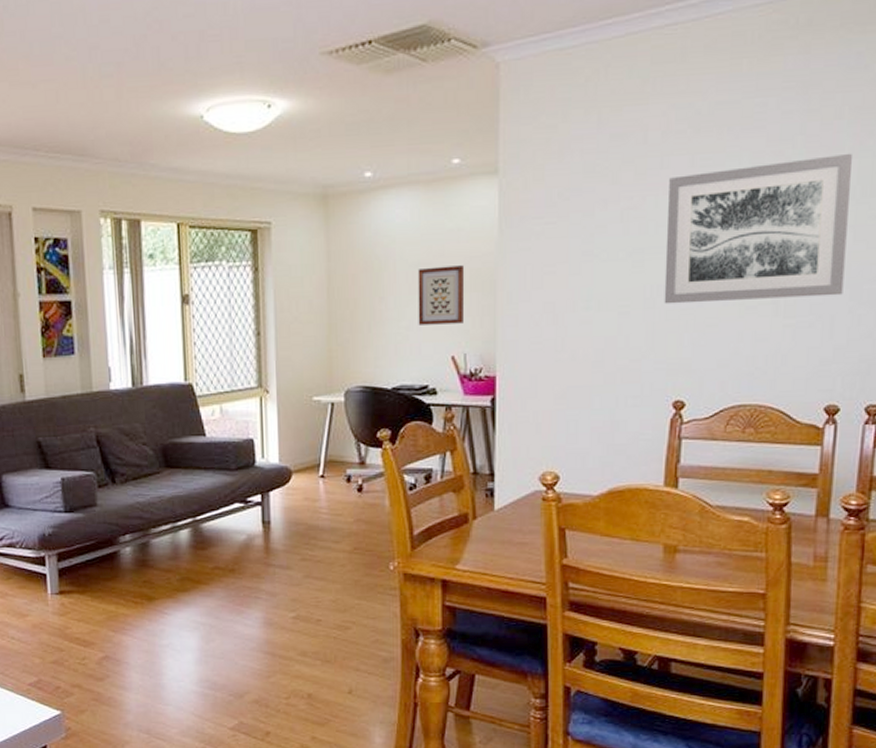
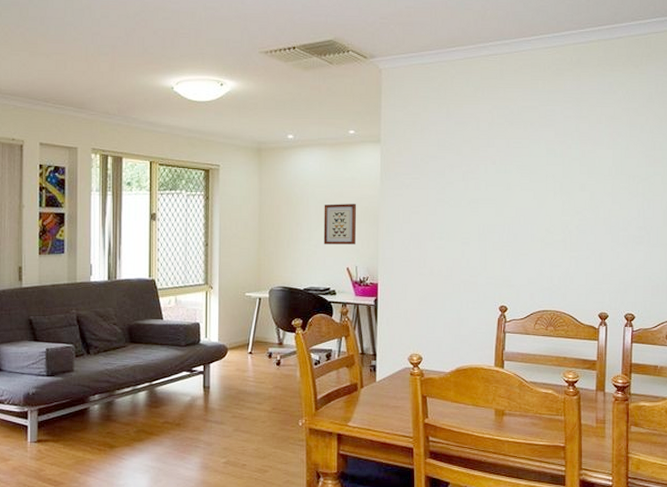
wall art: present [664,153,852,304] -> none [492,145,608,239]

